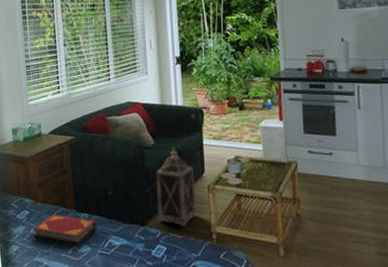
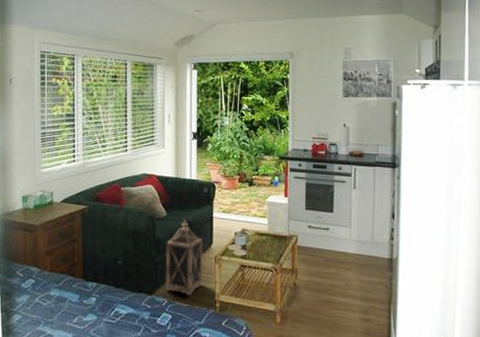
hardback book: present [34,214,96,244] -> none [38,282,104,313]

